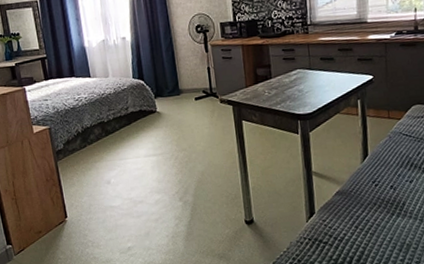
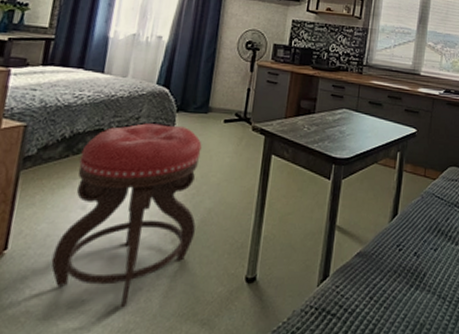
stool: none [94,109,196,249] -> present [51,123,202,306]

